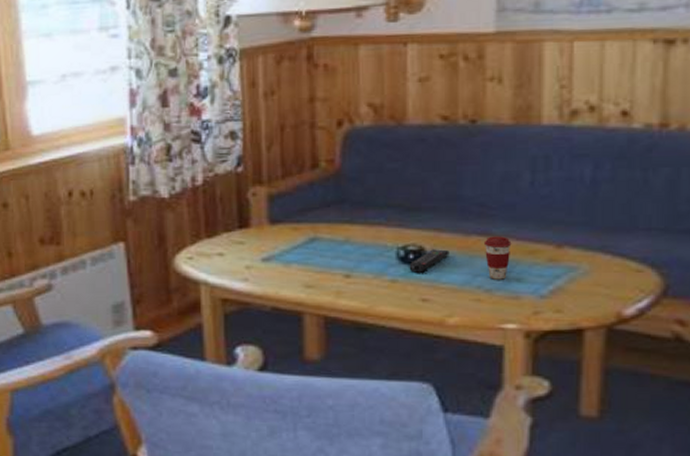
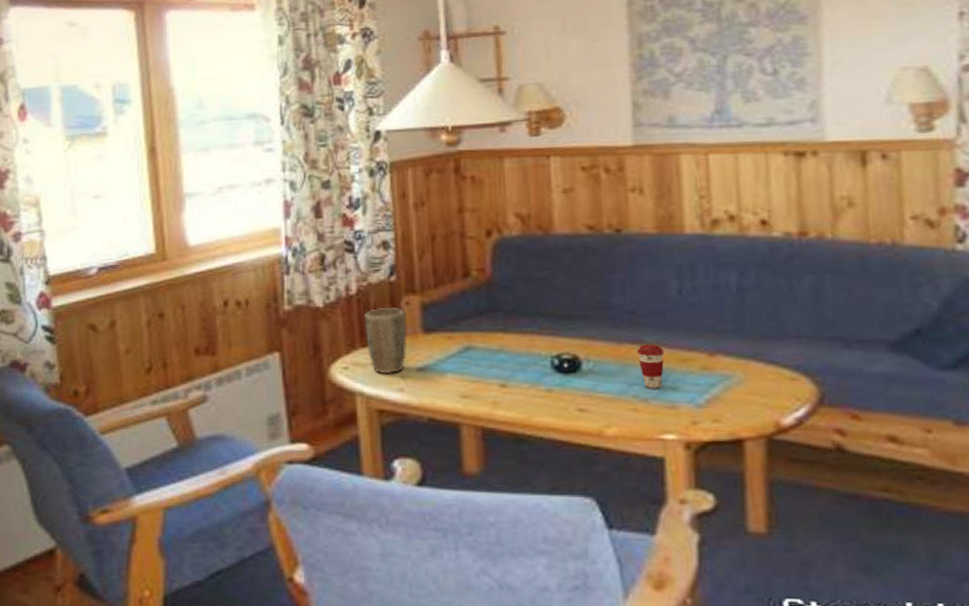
plant pot: none [209,198,253,265] -> present [364,307,407,375]
remote control: present [409,249,449,273] -> none [564,358,604,382]

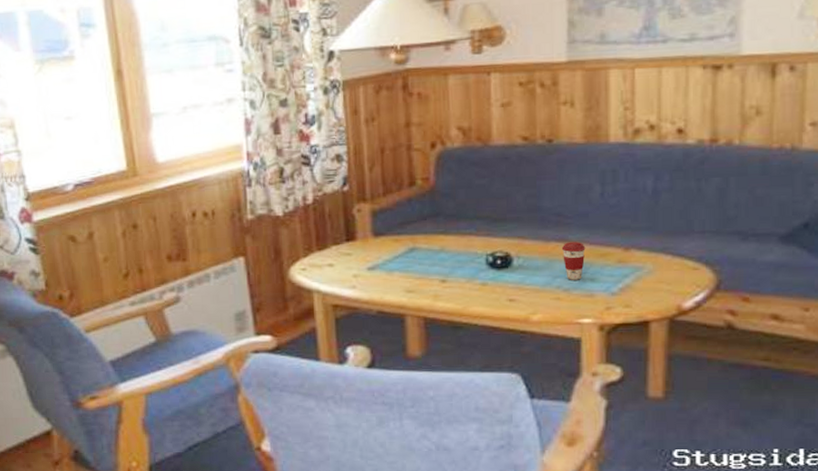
plant pot: present [364,307,407,375] -> none [319,214,359,274]

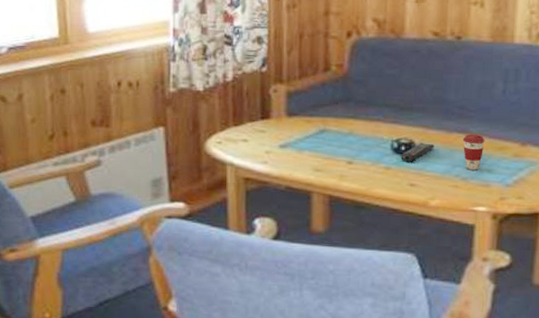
remote control: none [497,255,532,276] -> present [401,143,434,162]

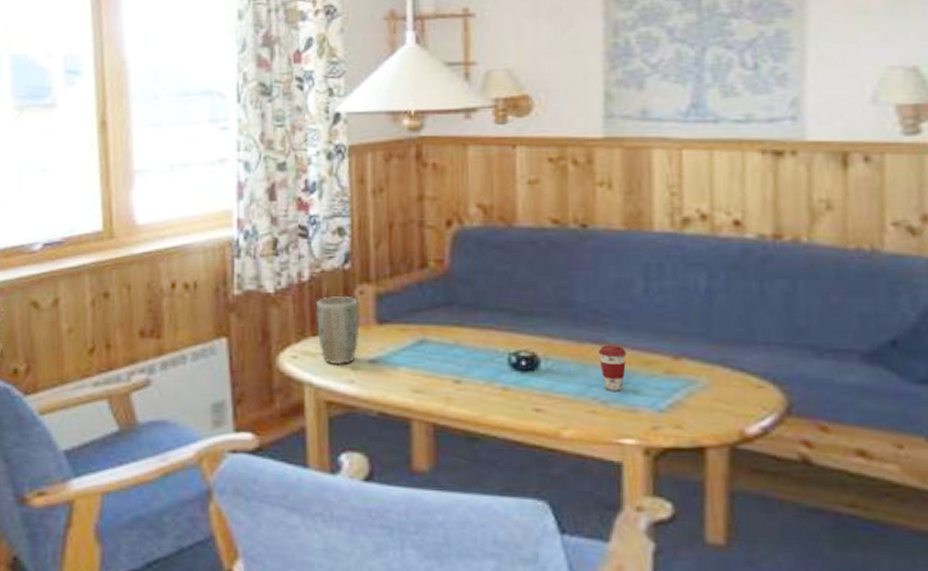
plant pot: none [237,93,274,150] -> present [315,295,360,366]
remote control: present [401,143,434,162] -> none [521,356,563,381]

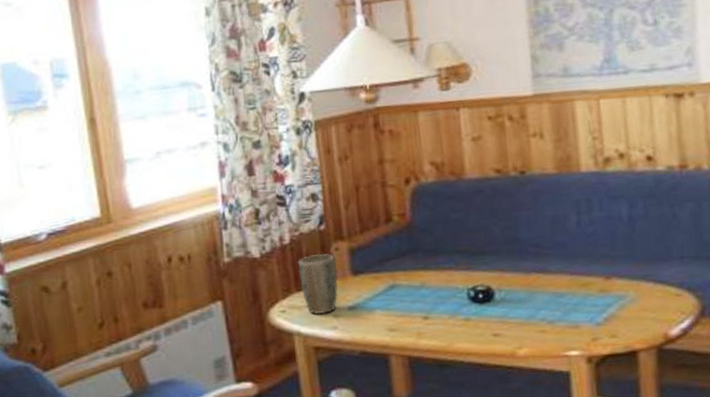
coffee cup: present [598,345,627,391] -> none [542,272,567,312]

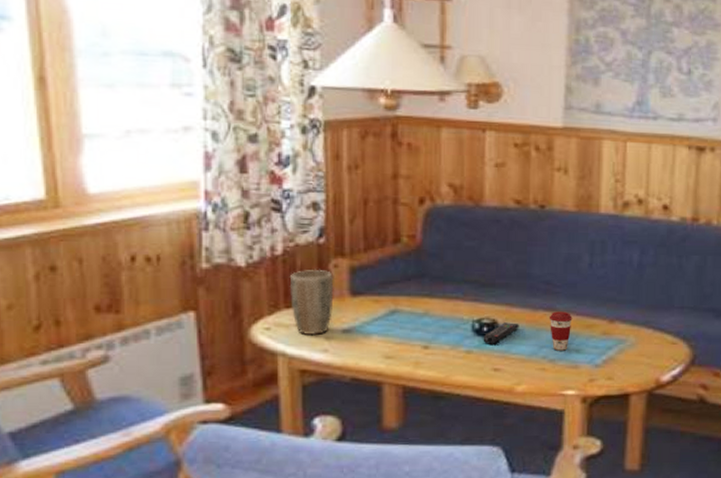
remote control: none [479,287,514,311] -> present [483,322,519,344]
coffee cup: none [542,272,567,312] -> present [549,311,573,351]

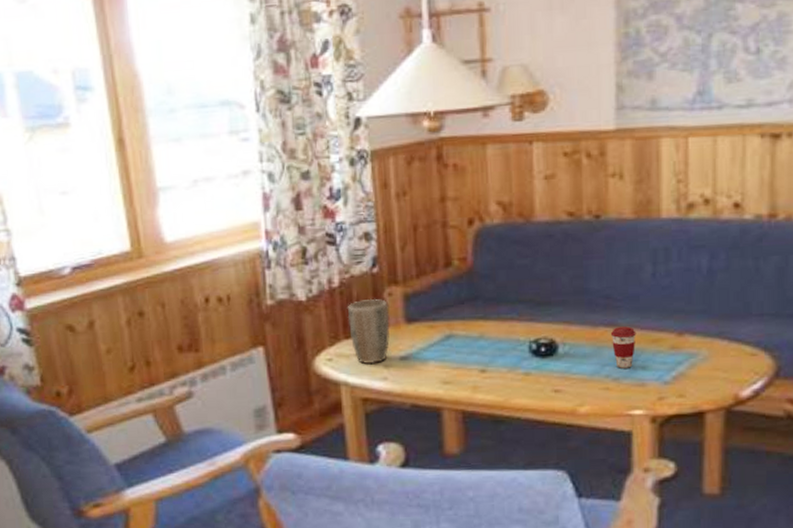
remote control: present [483,322,519,344] -> none [541,341,579,365]

